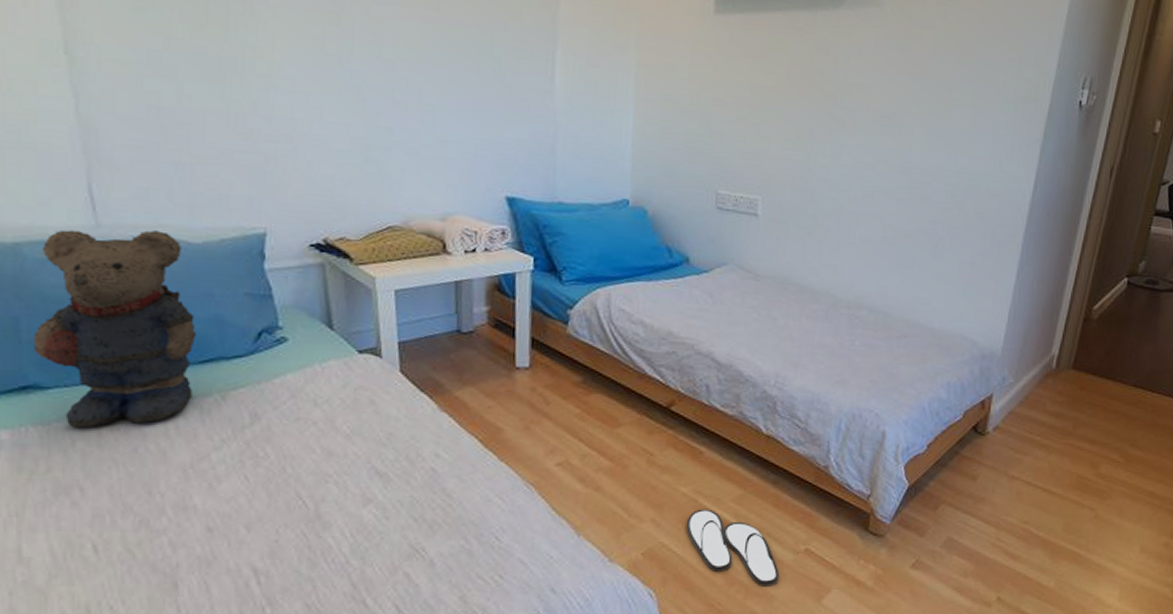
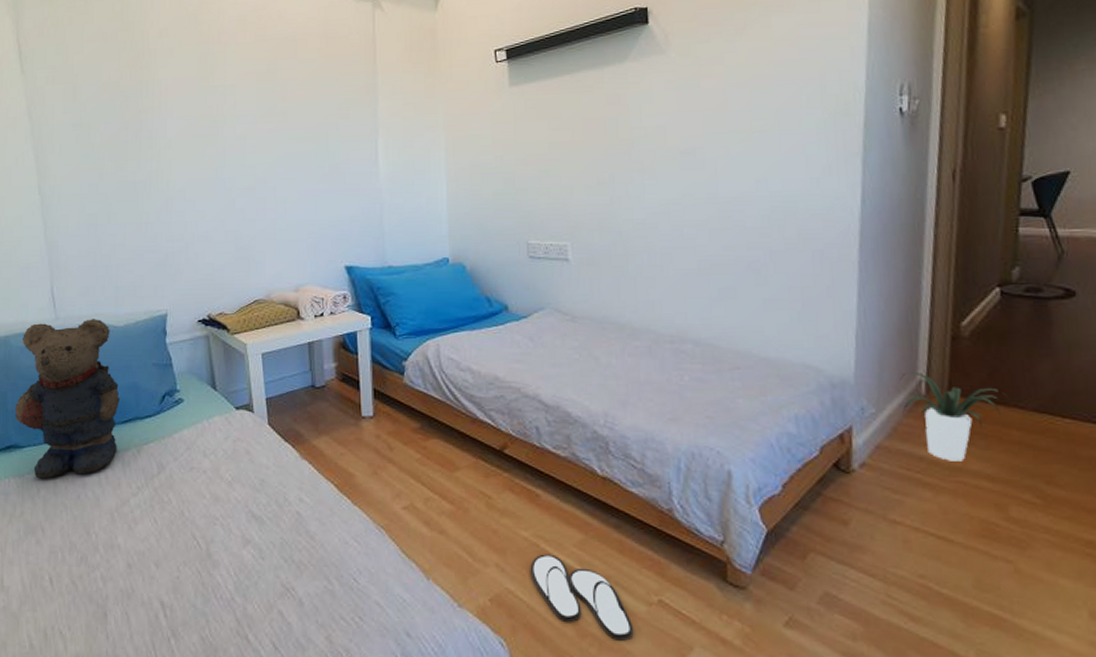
potted plant: none [1035,348,1117,427] -> present [900,372,1010,462]

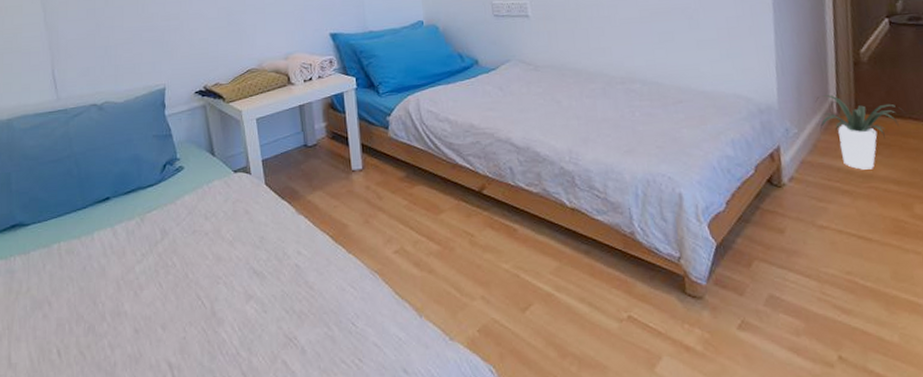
teddy bear: present [15,319,120,479] -> none [19,97,122,254]
slippers: present [530,554,634,641] -> none [512,283,609,357]

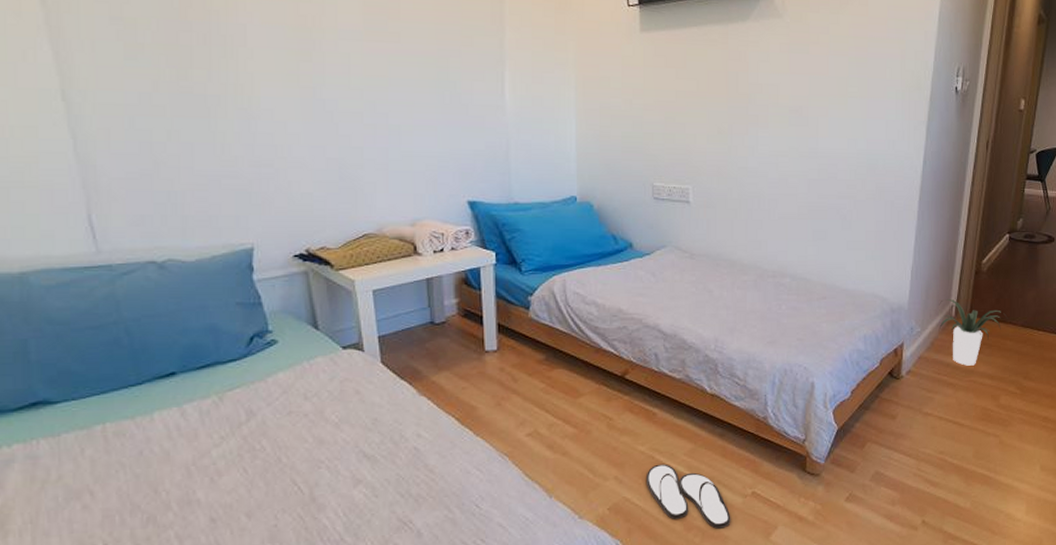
slippers: none [512,283,609,357] -> present [645,463,731,529]

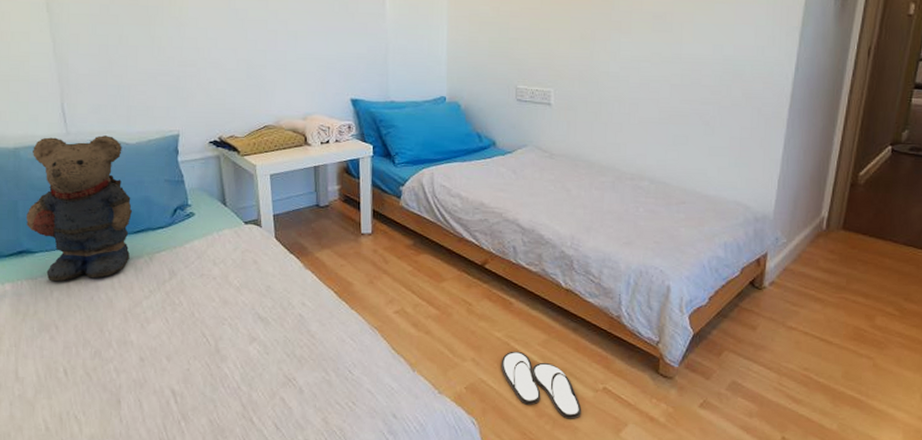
teddy bear: none [42,253,193,437] -> present [26,135,132,282]
potted plant: present [938,299,1008,366] -> none [807,211,887,282]

